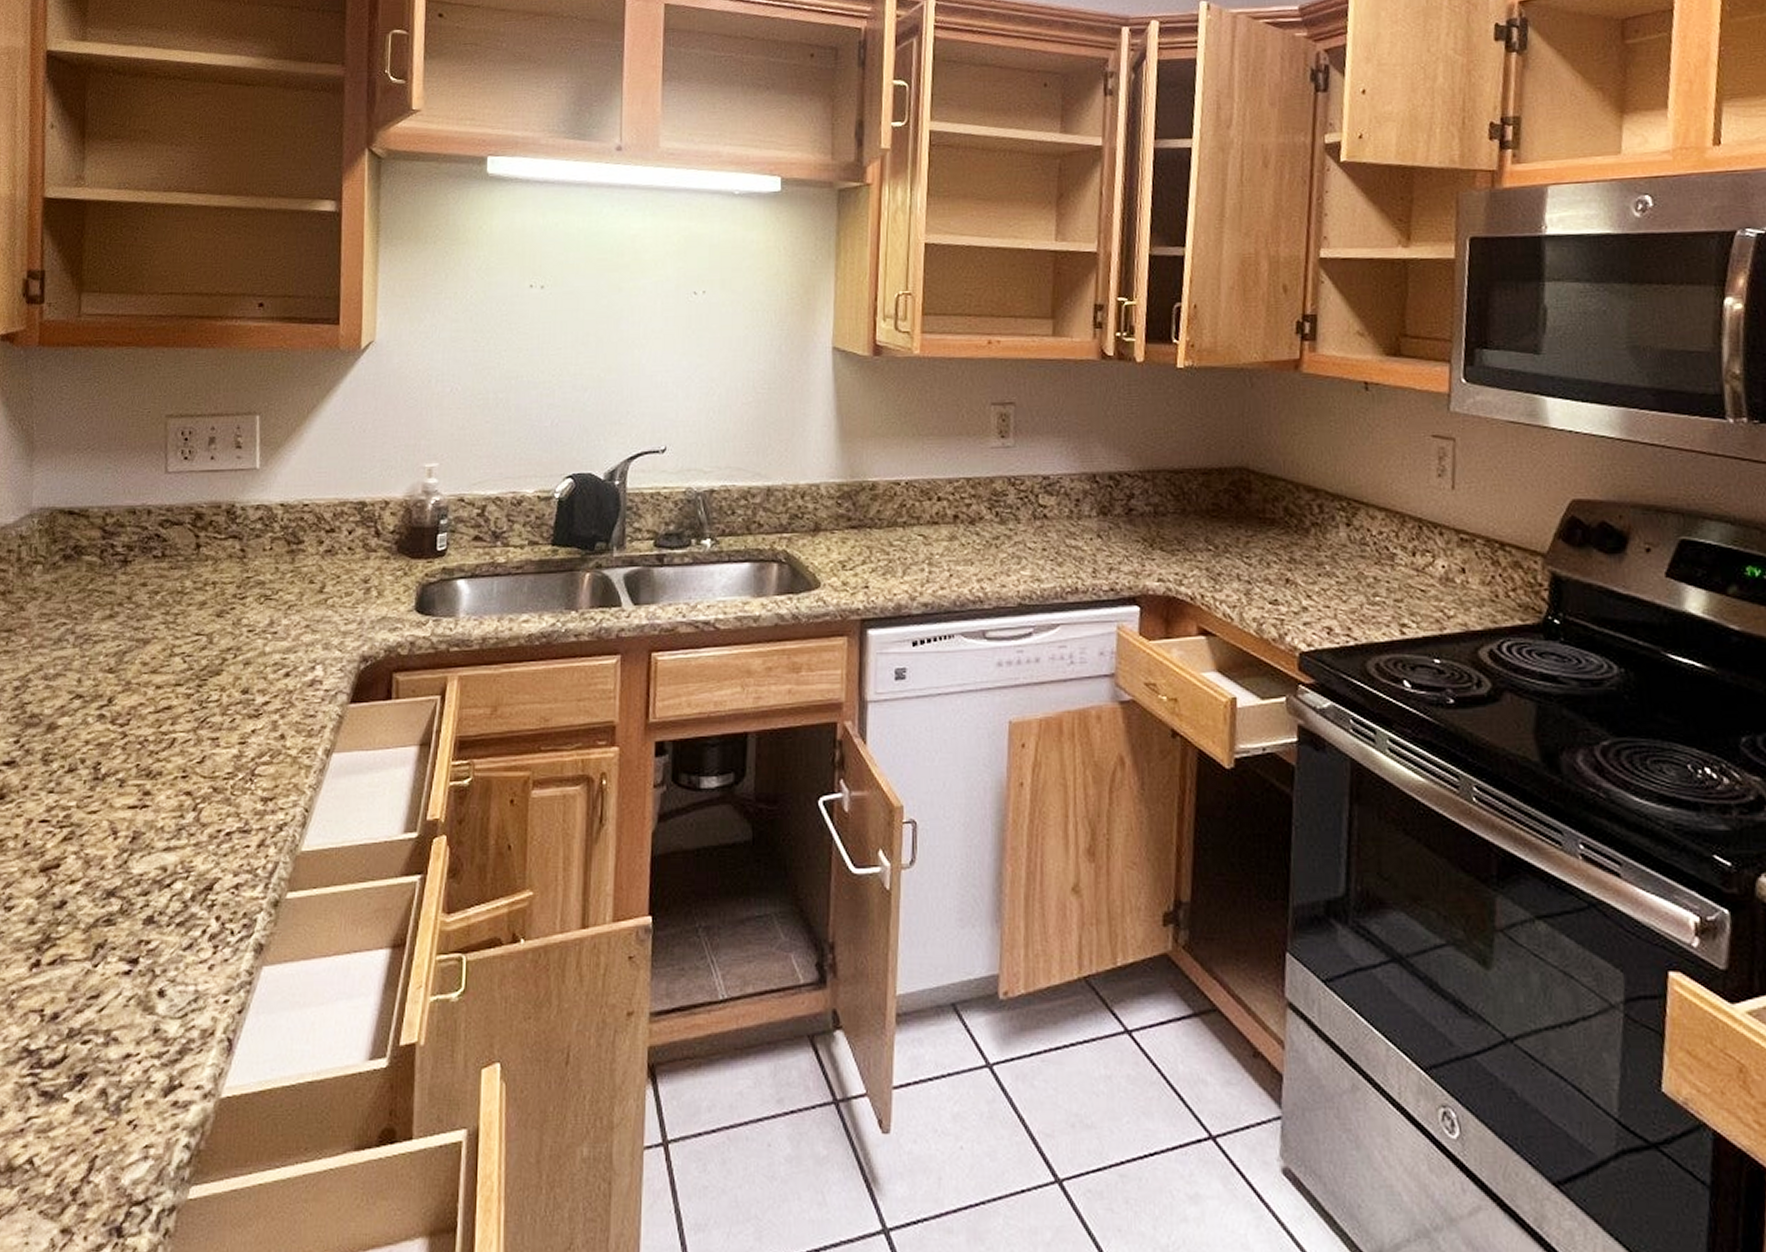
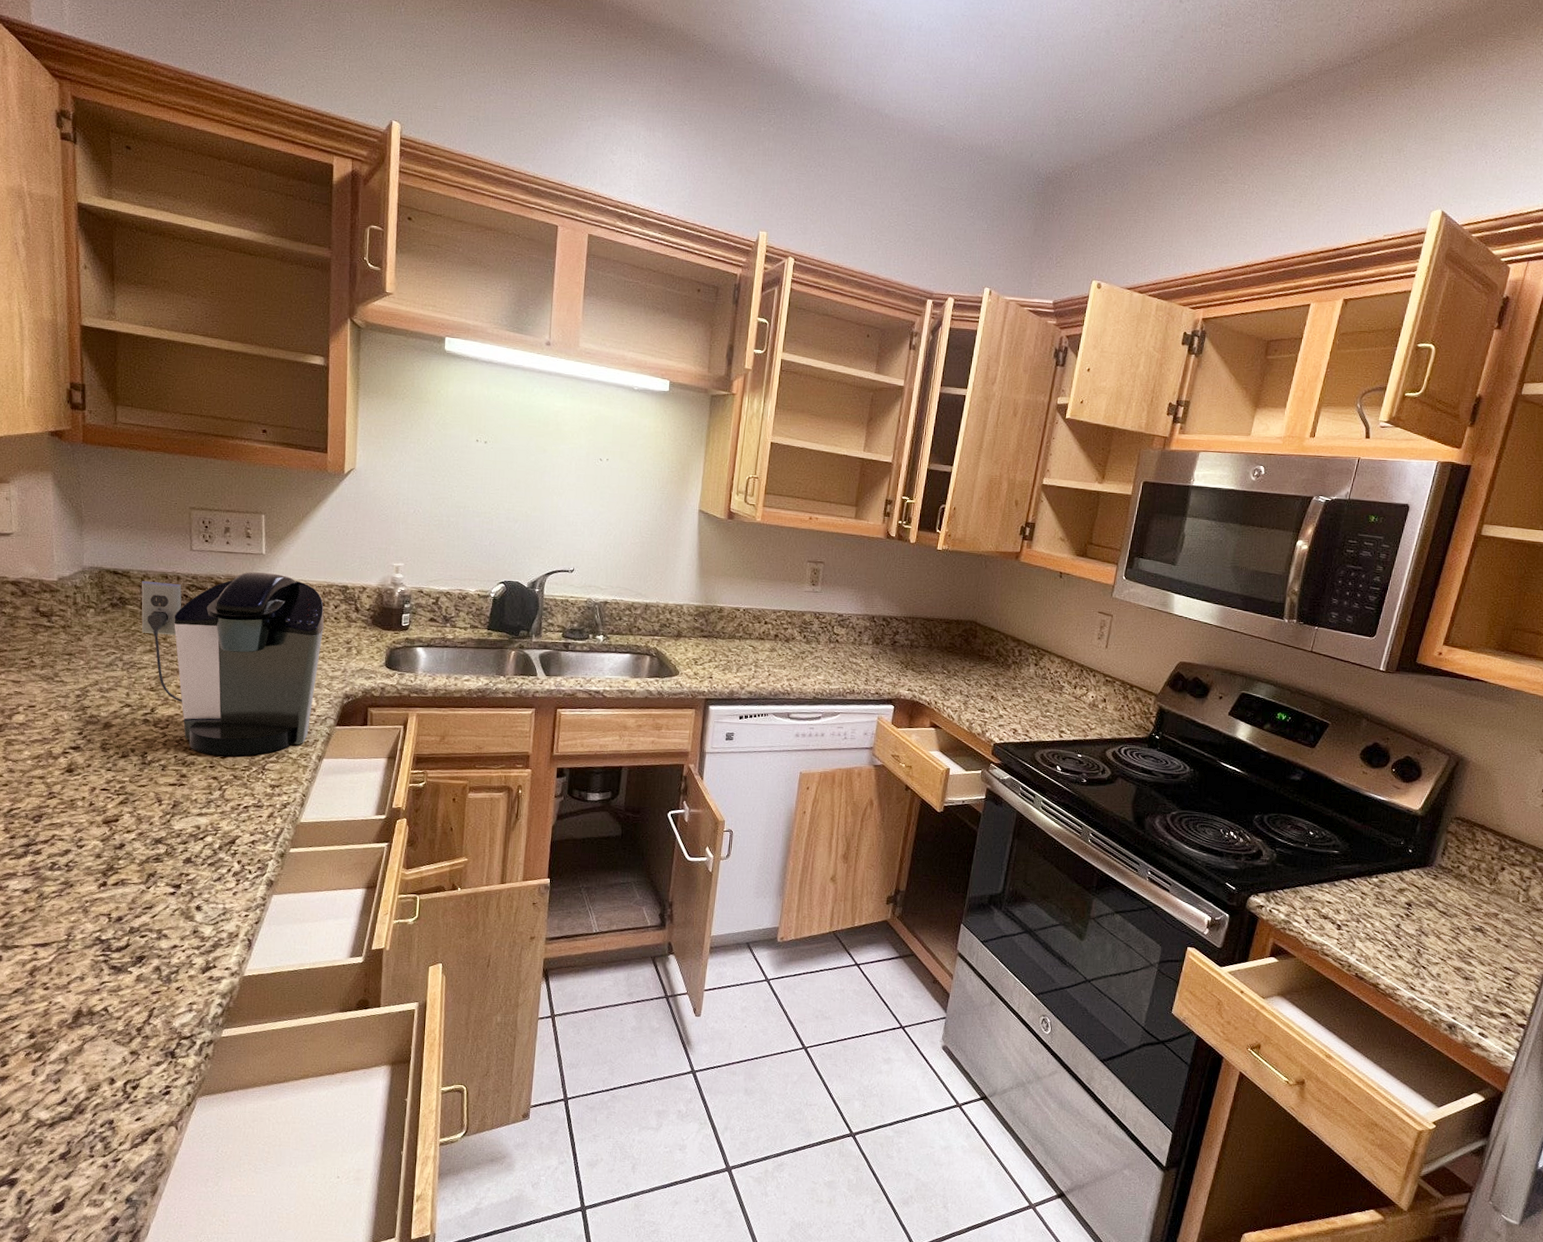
coffee maker: none [101,493,335,759] -> present [141,571,324,756]

